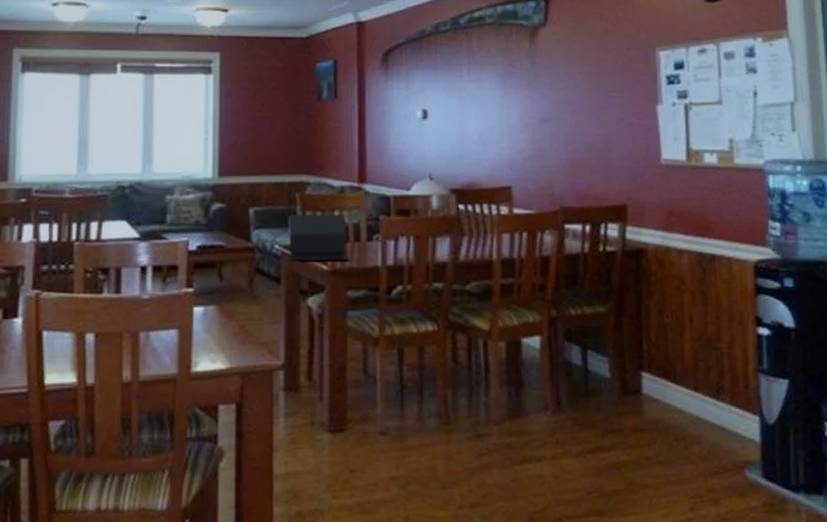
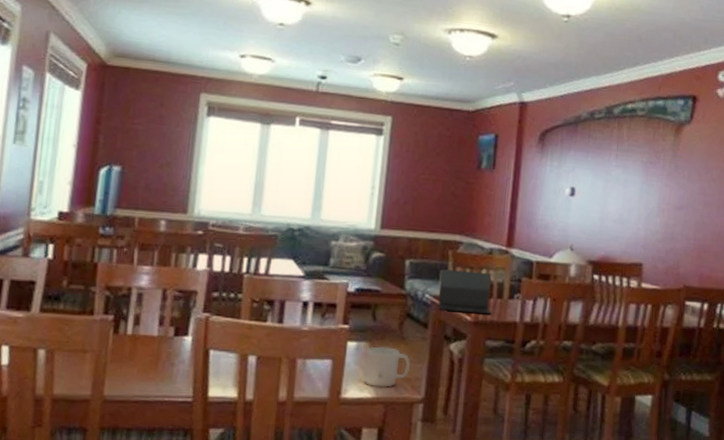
mug: none [214,309,266,357] -> present [363,346,411,389]

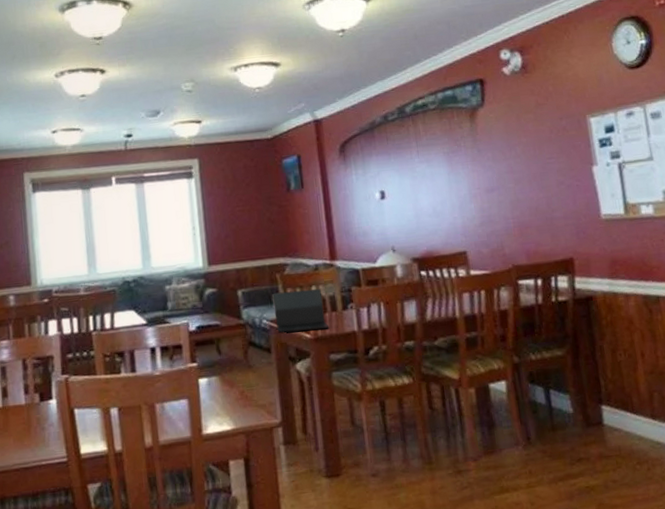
mug: present [363,346,411,389] -> none [217,377,263,420]

